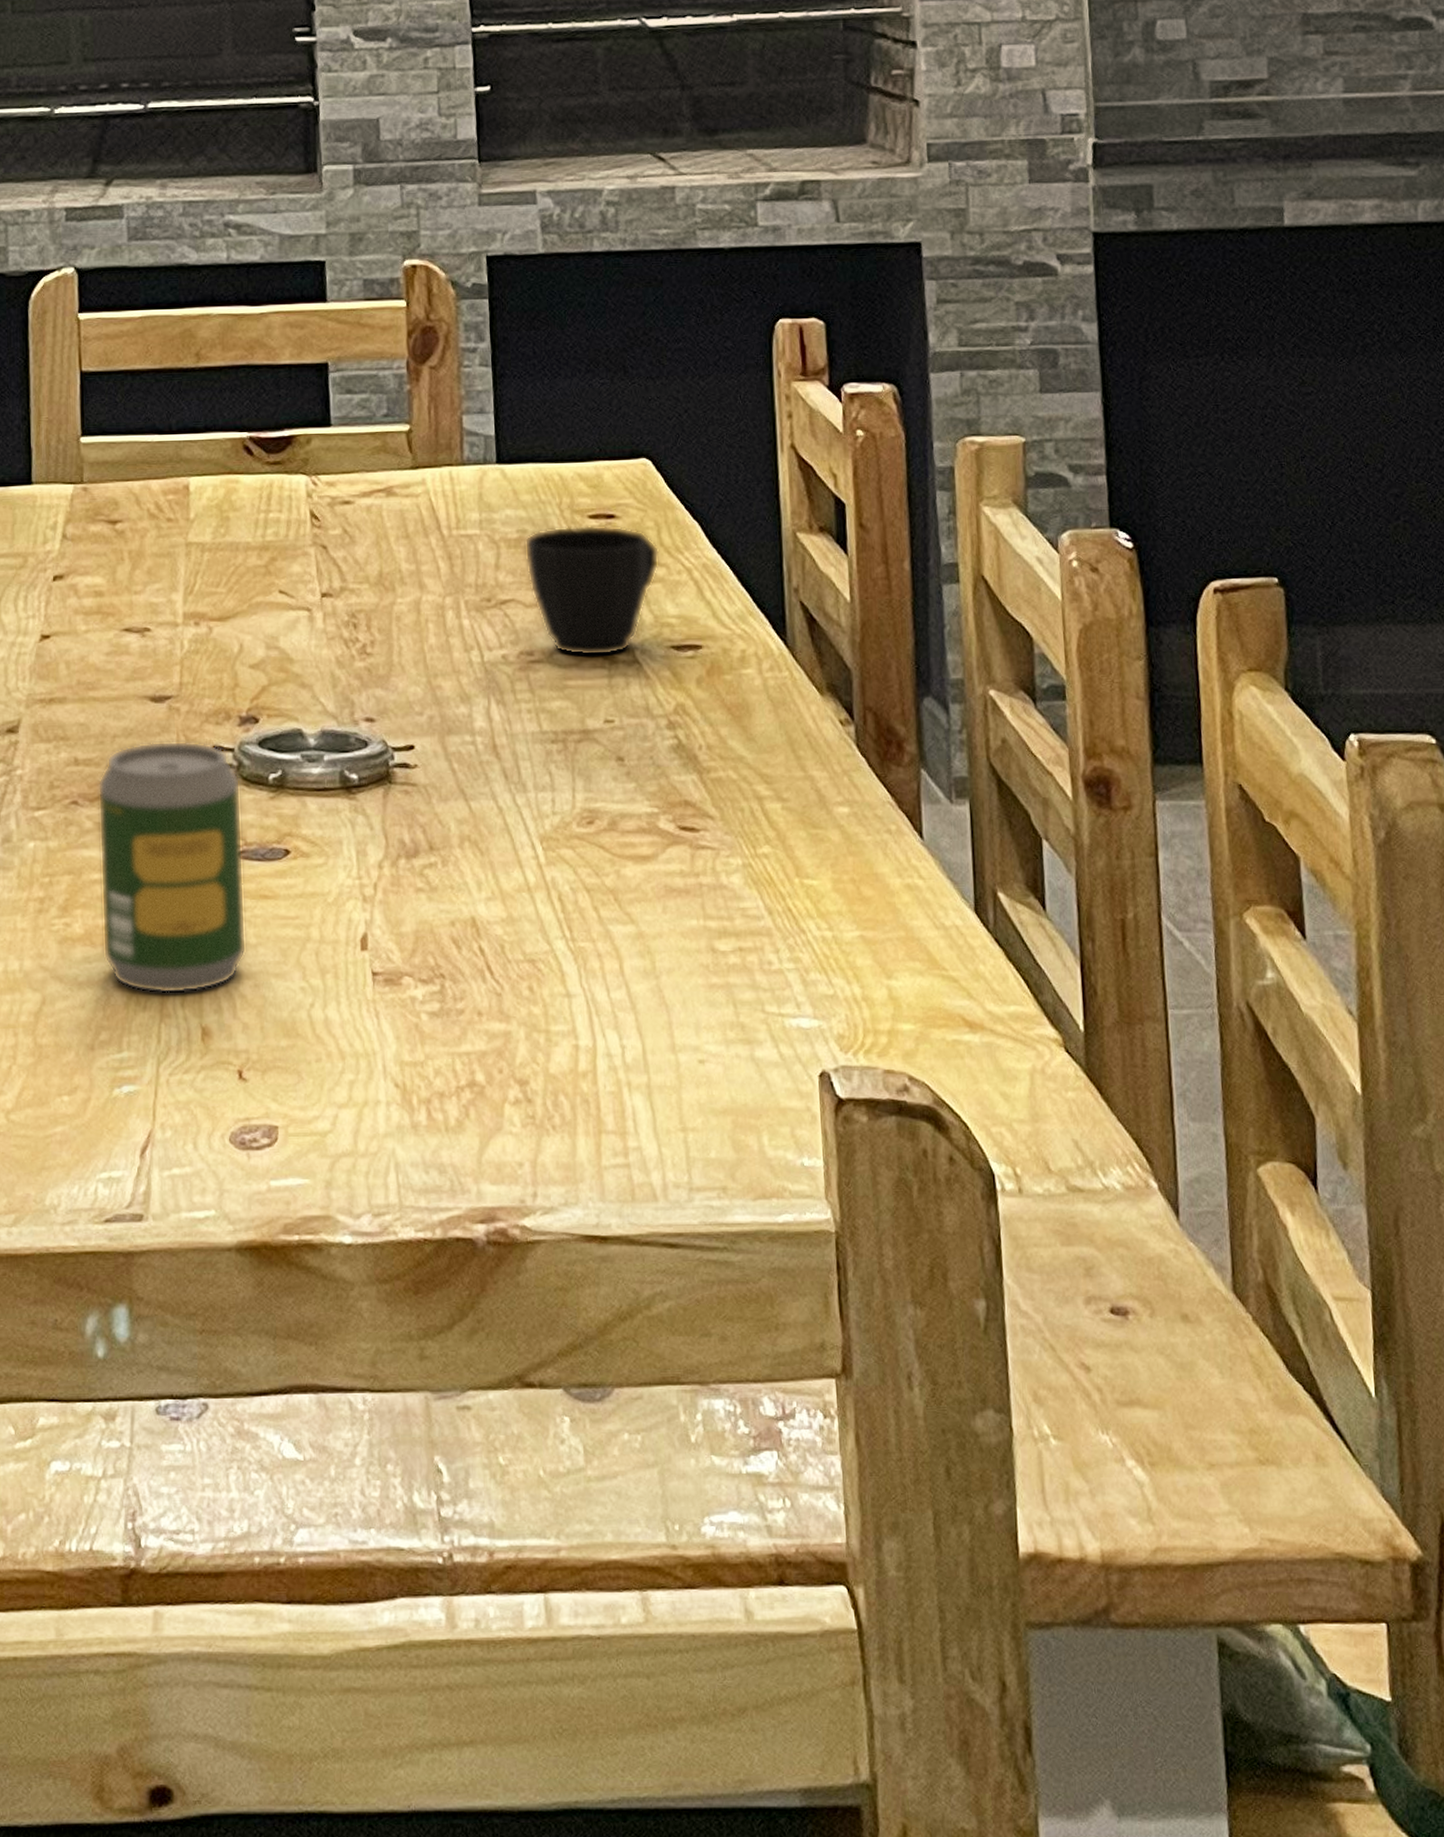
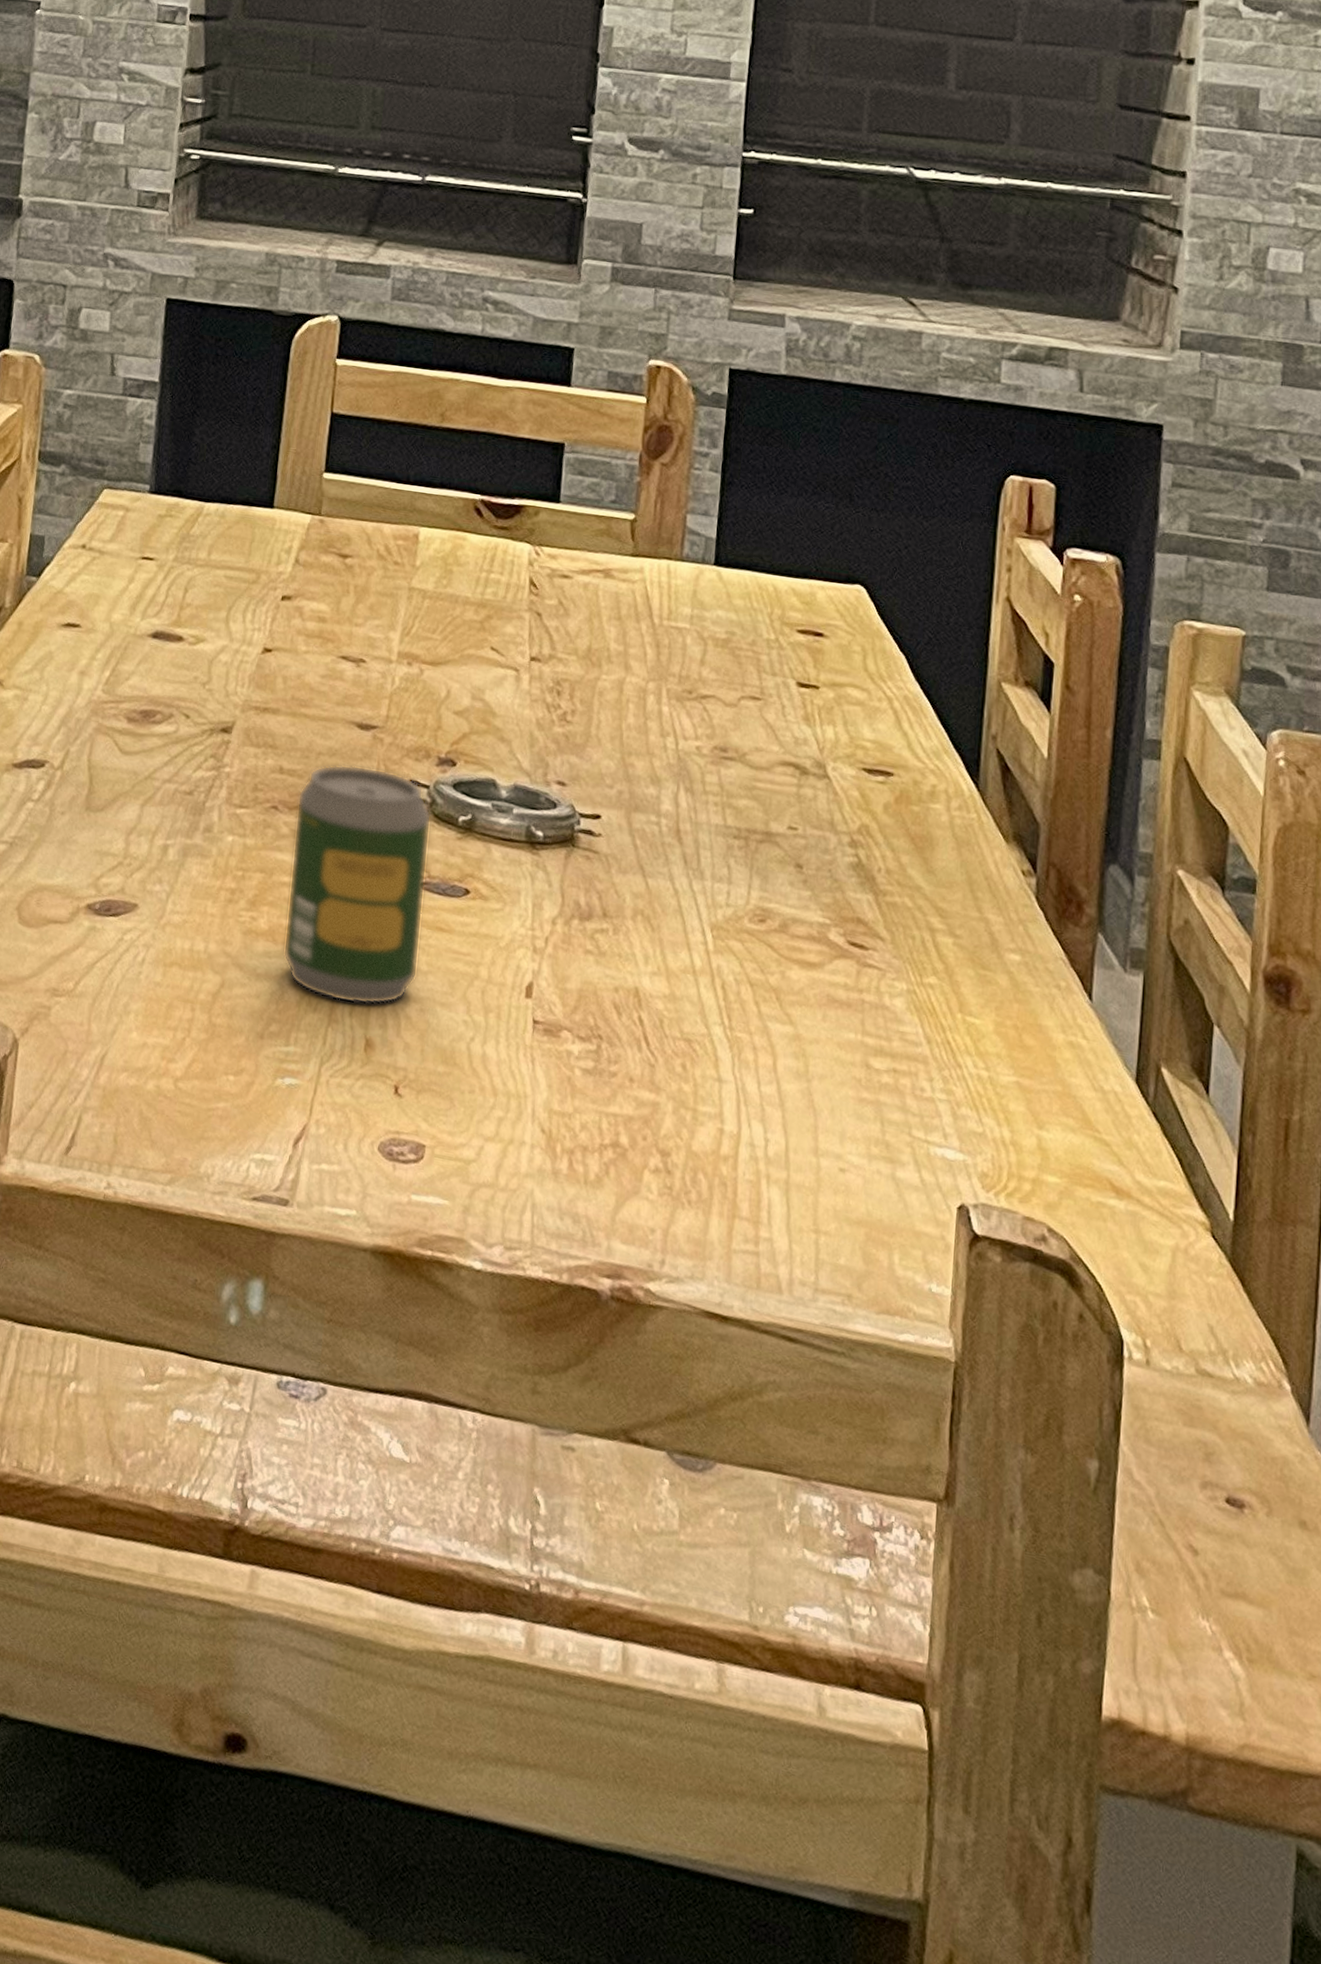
cup: present [524,525,660,656] -> none [730,635,863,766]

